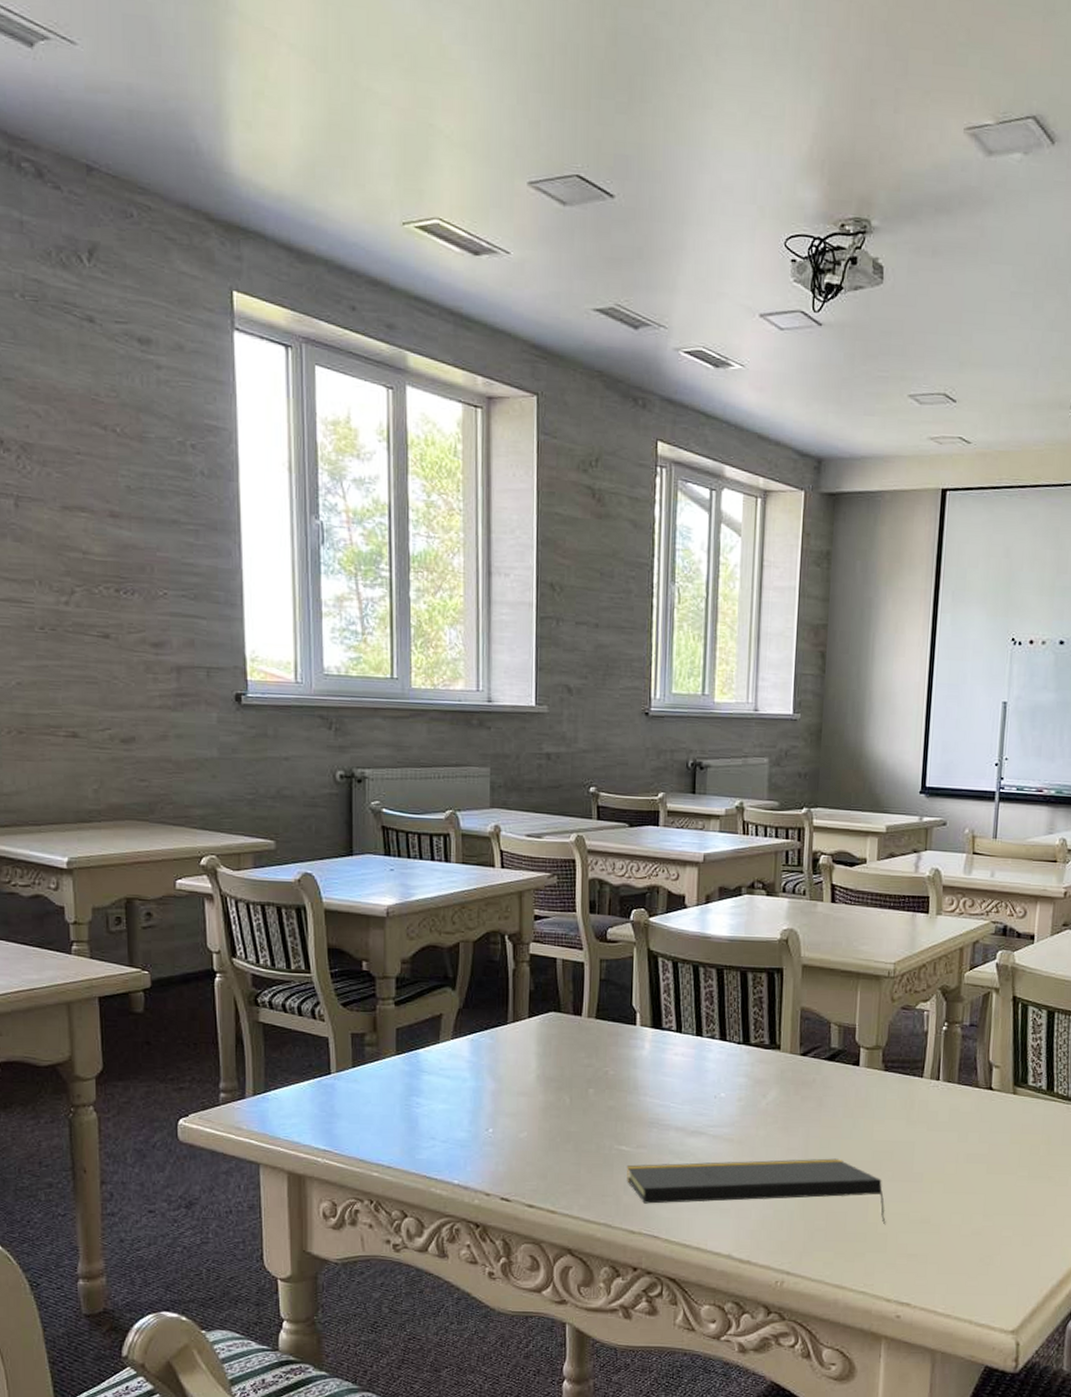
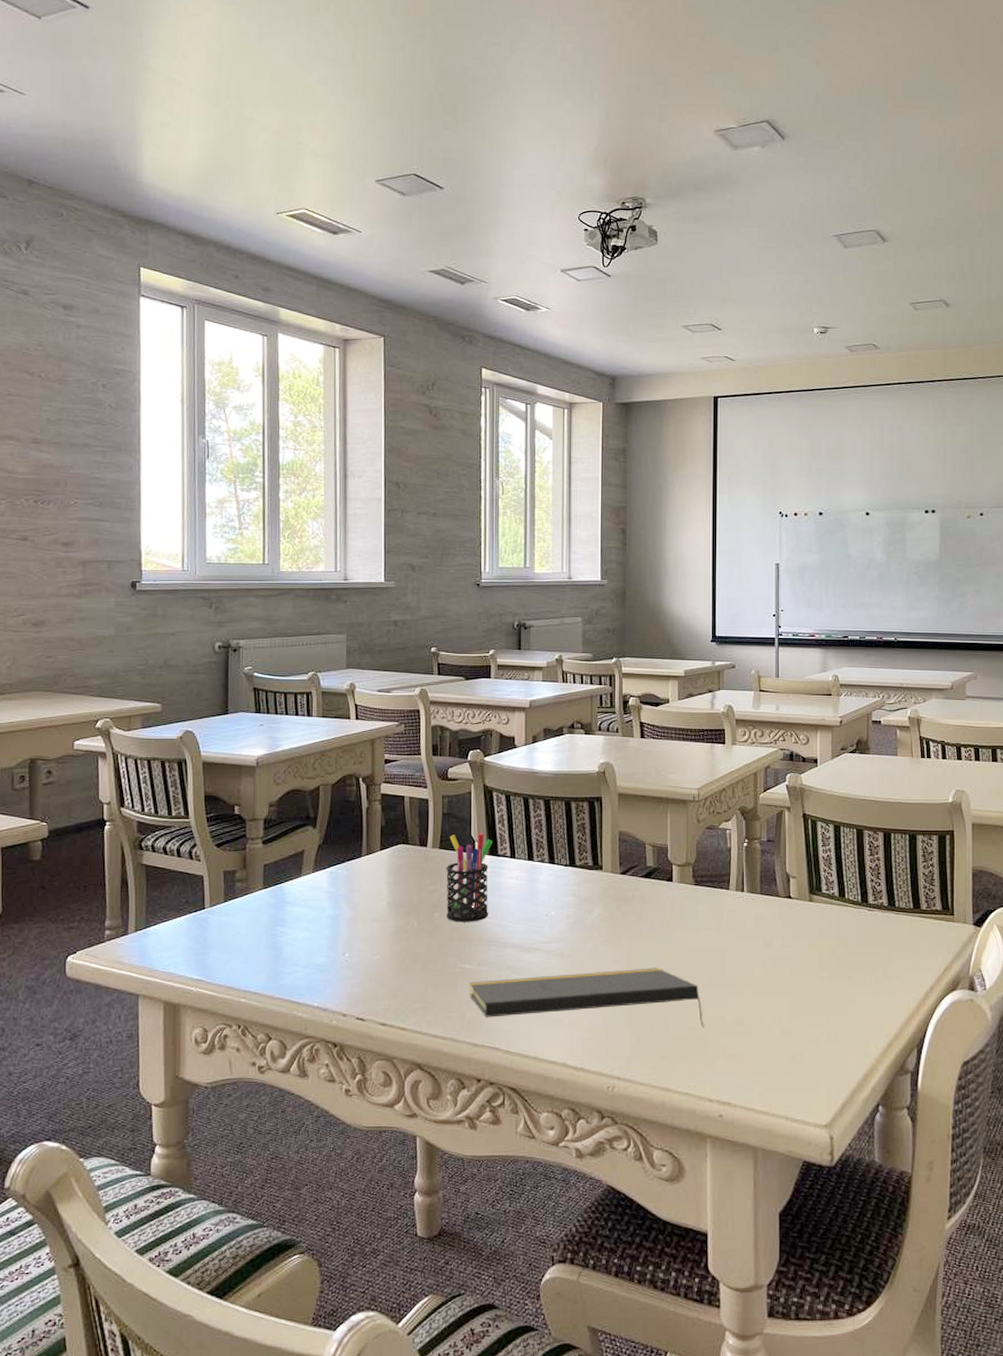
pen holder: none [601,1002,657,1101] -> present [445,832,493,922]

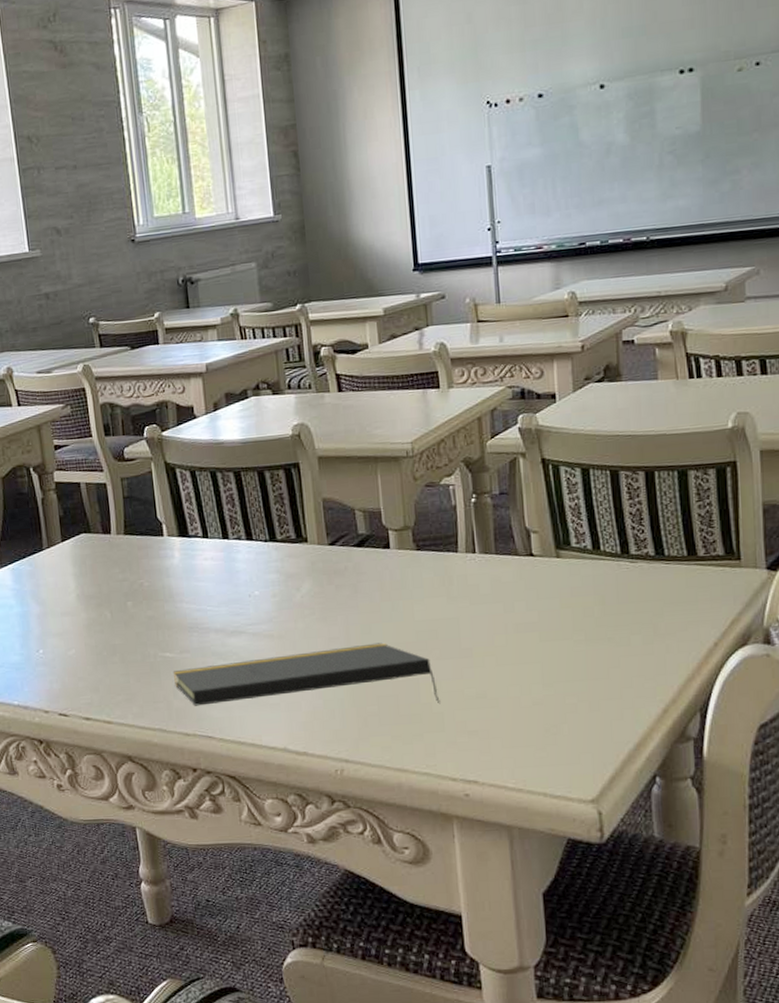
pen holder: present [445,832,493,922] -> none [133,513,186,610]

